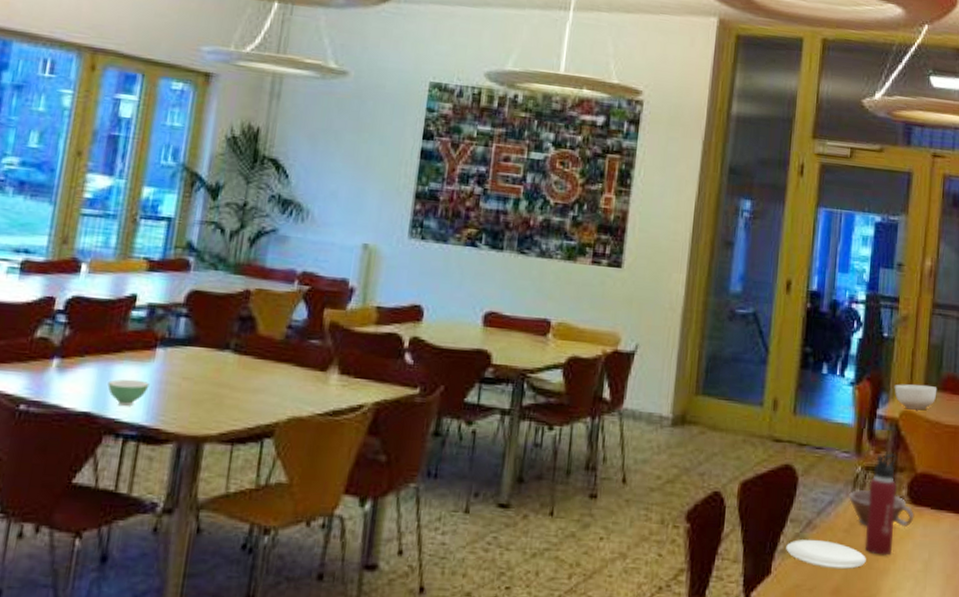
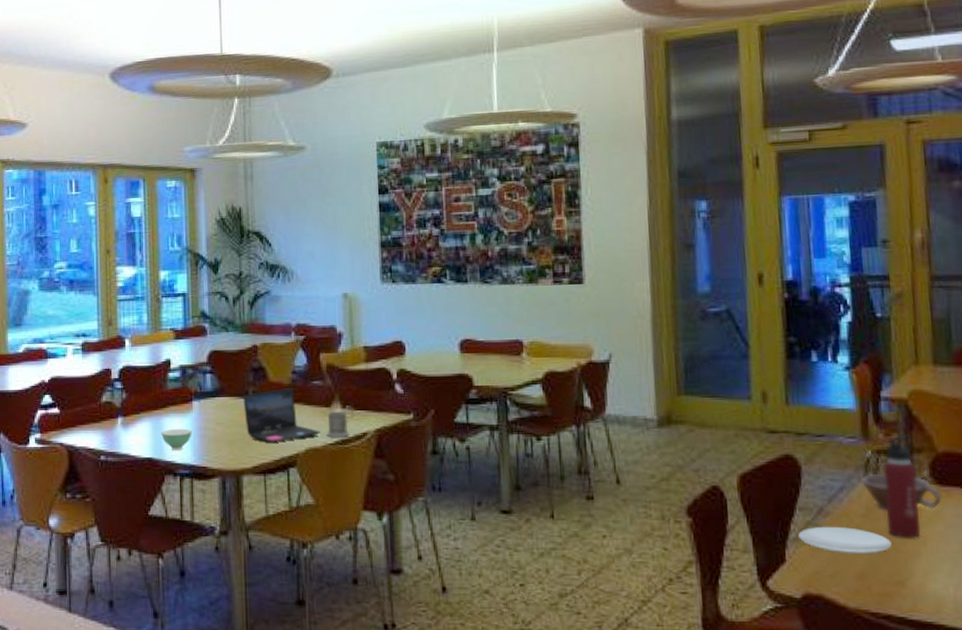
laptop: none [219,344,310,407] -> present [243,388,321,443]
mug: none [316,372,353,408] -> present [327,406,354,438]
bowl: present [894,384,937,411] -> none [897,361,950,388]

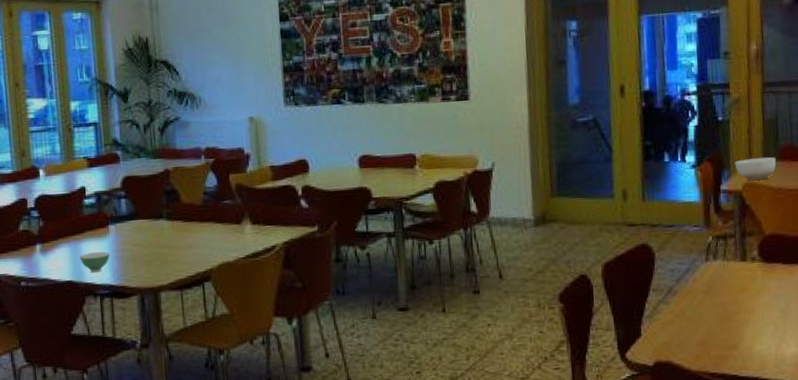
laptop: present [243,388,321,443] -> none [157,208,233,260]
mug: present [327,406,354,438] -> none [238,222,263,253]
plate: present [798,526,892,555] -> none [652,303,727,326]
cup: present [861,471,942,511] -> none [703,254,768,287]
water bottle: present [882,435,921,538] -> none [721,221,751,309]
bowl: none [897,361,950,388] -> present [734,156,777,181]

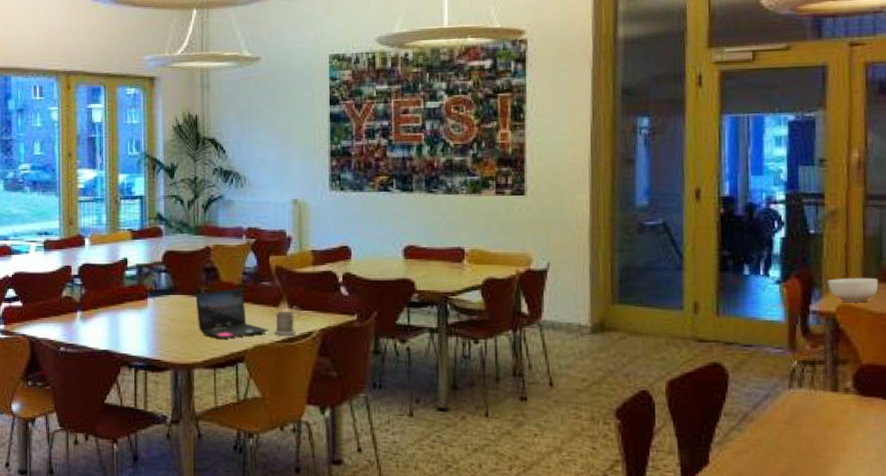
bowl: present [79,251,110,272] -> none [117,323,147,343]
laptop: none [157,208,233,260] -> present [195,288,268,339]
mug: none [238,222,263,253] -> present [274,306,301,336]

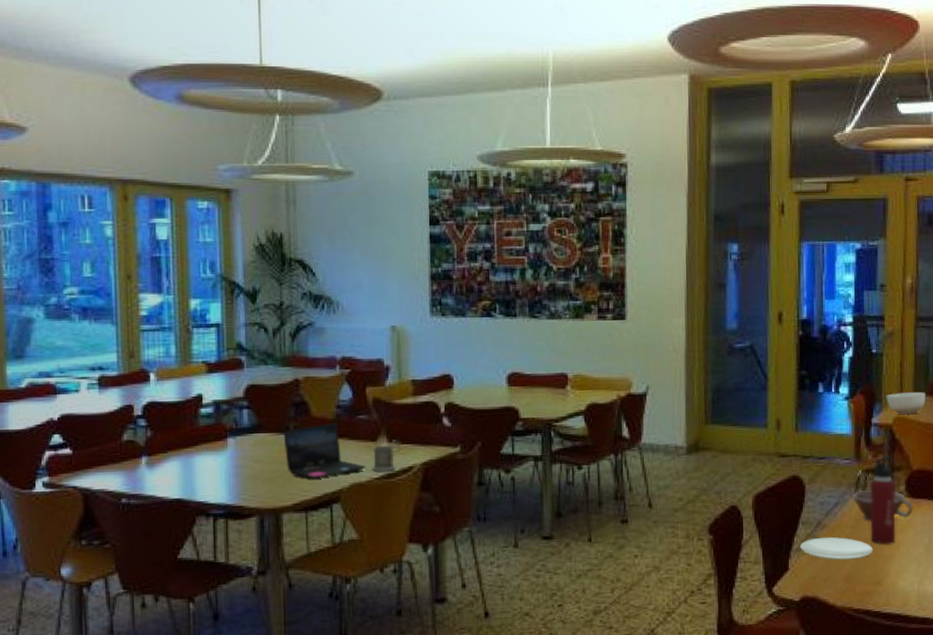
plate: none [722,431,812,459] -> present [800,537,873,561]
cup: none [786,381,864,418] -> present [853,488,914,522]
water bottle: none [807,347,842,445] -> present [869,455,896,544]

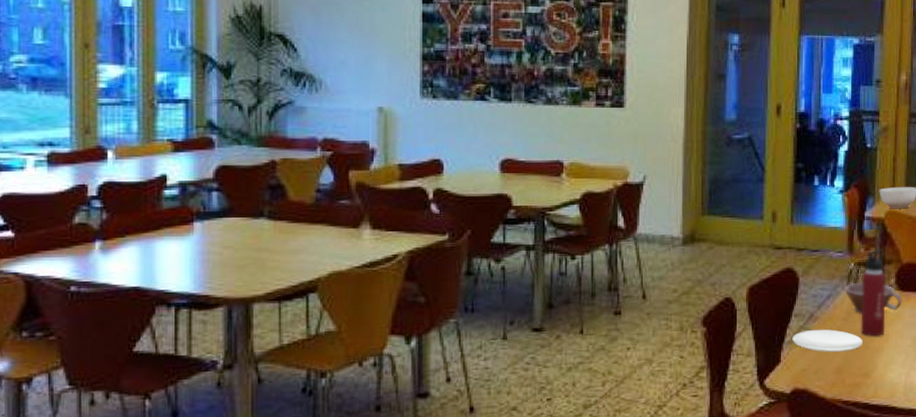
laptop: present [283,423,366,479] -> none [256,208,346,267]
mug: present [372,440,401,473] -> none [353,226,385,261]

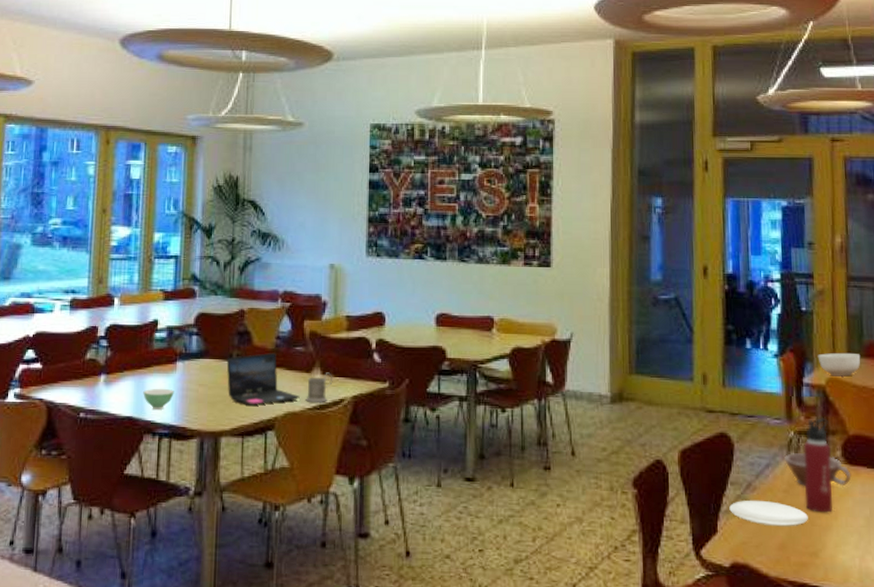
bowl: none [152,253,192,277] -> present [143,388,174,410]
laptop: none [256,208,346,267] -> present [226,353,300,406]
mug: none [353,226,385,261] -> present [306,372,333,403]

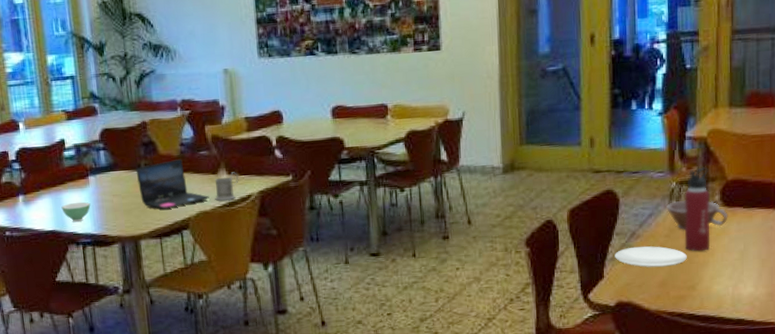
bowl: present [817,352,861,377] -> none [700,103,742,128]

